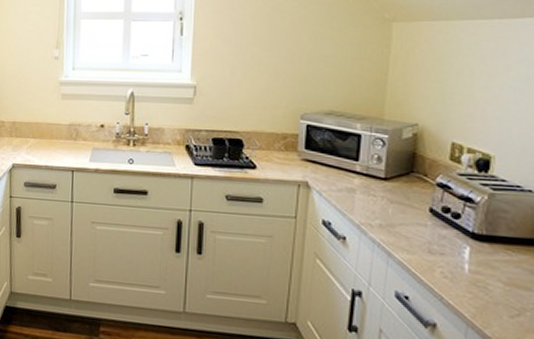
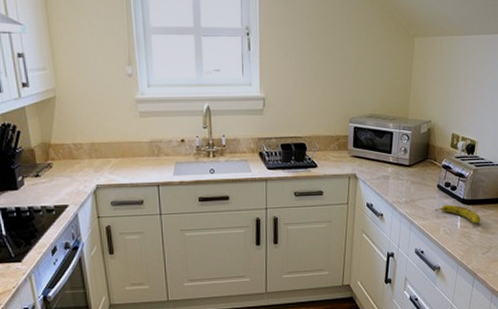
fruit: none [426,236,504,272] -> present [435,204,481,224]

